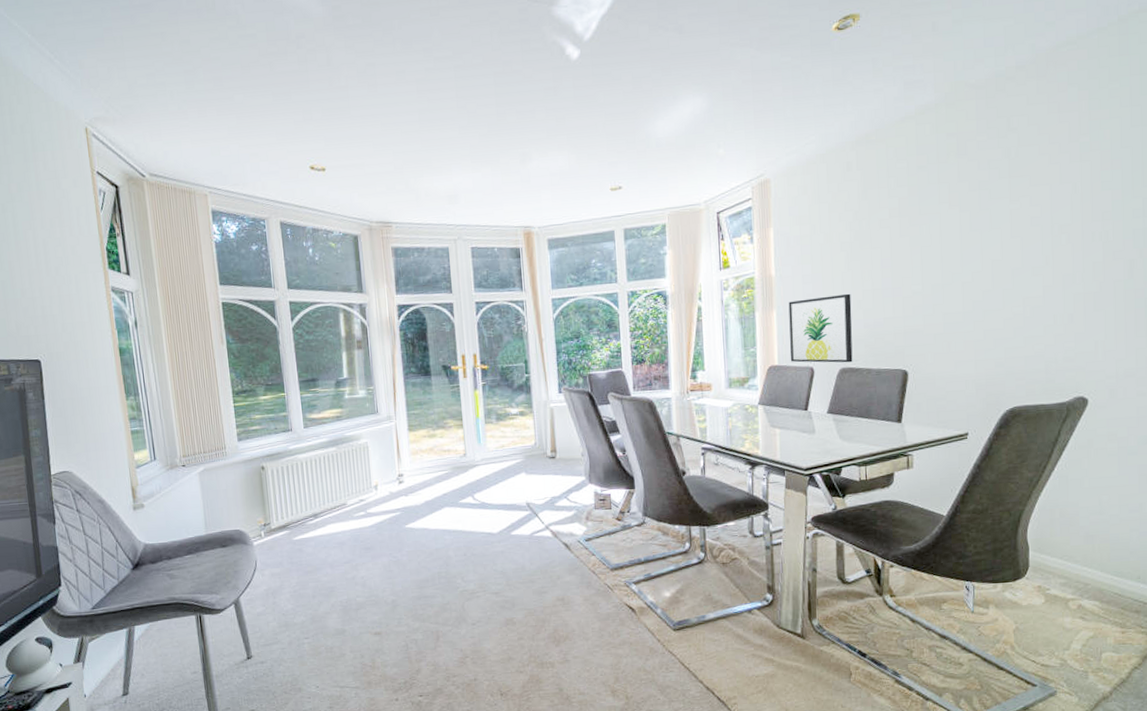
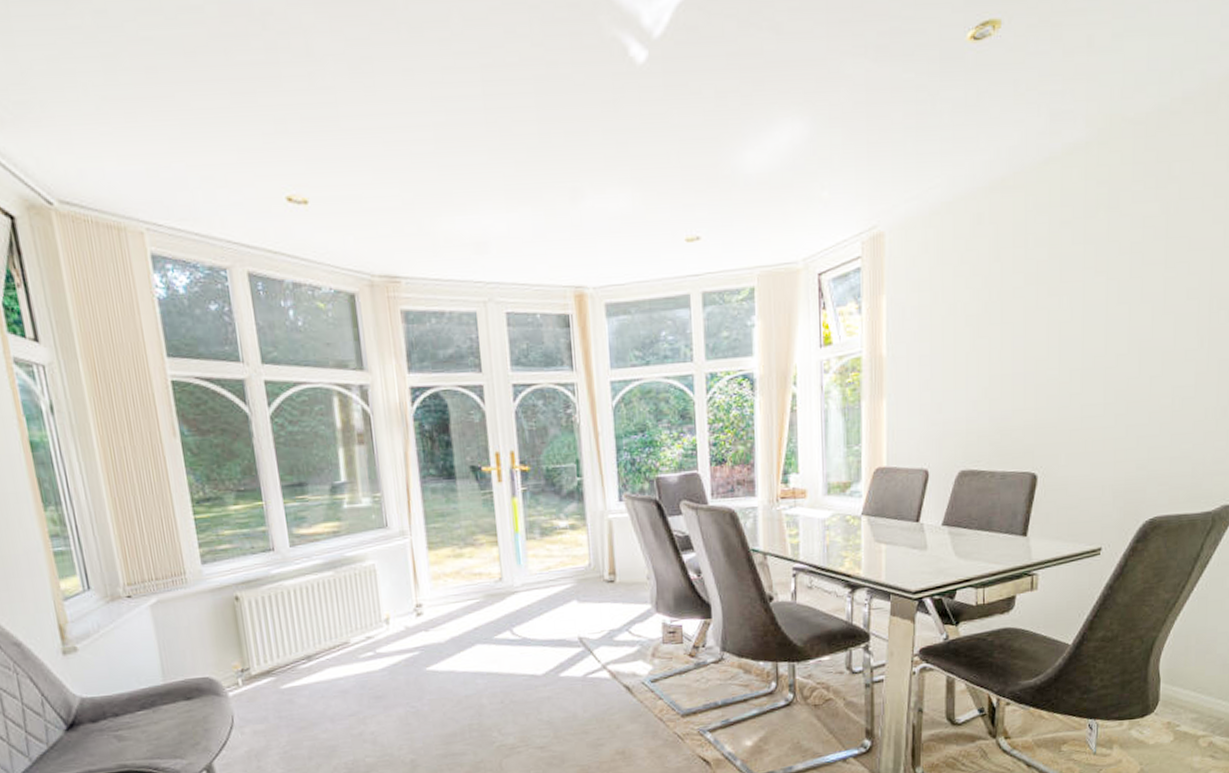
wall art: present [788,293,853,363] -> none [901,379,976,465]

